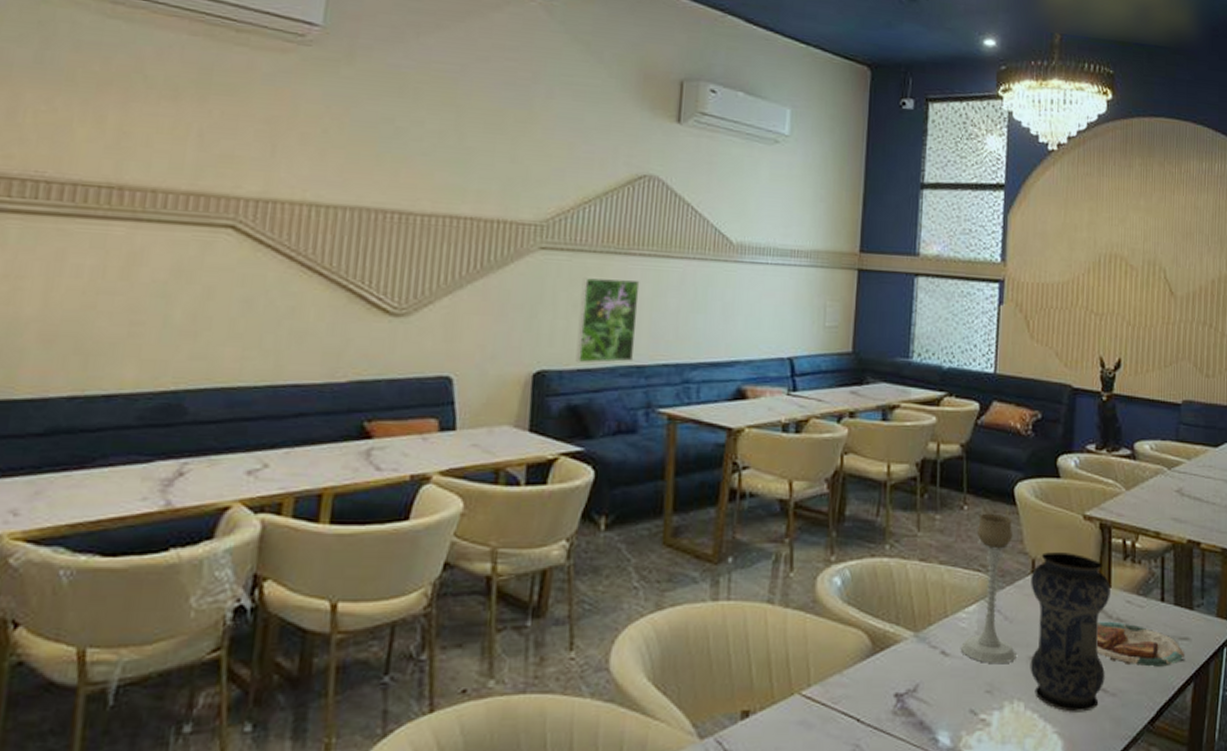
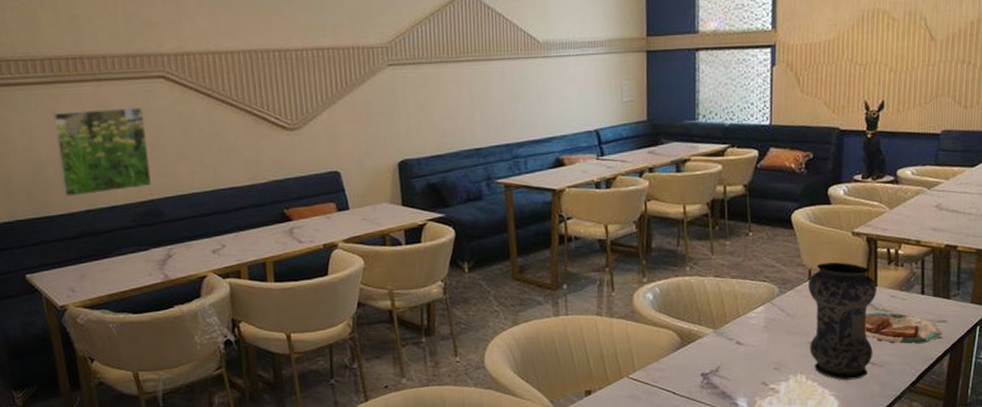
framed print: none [41,255,193,376] -> present [52,106,152,198]
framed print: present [575,277,640,364] -> none [424,81,473,151]
candle holder: present [960,513,1017,664] -> none [751,236,798,349]

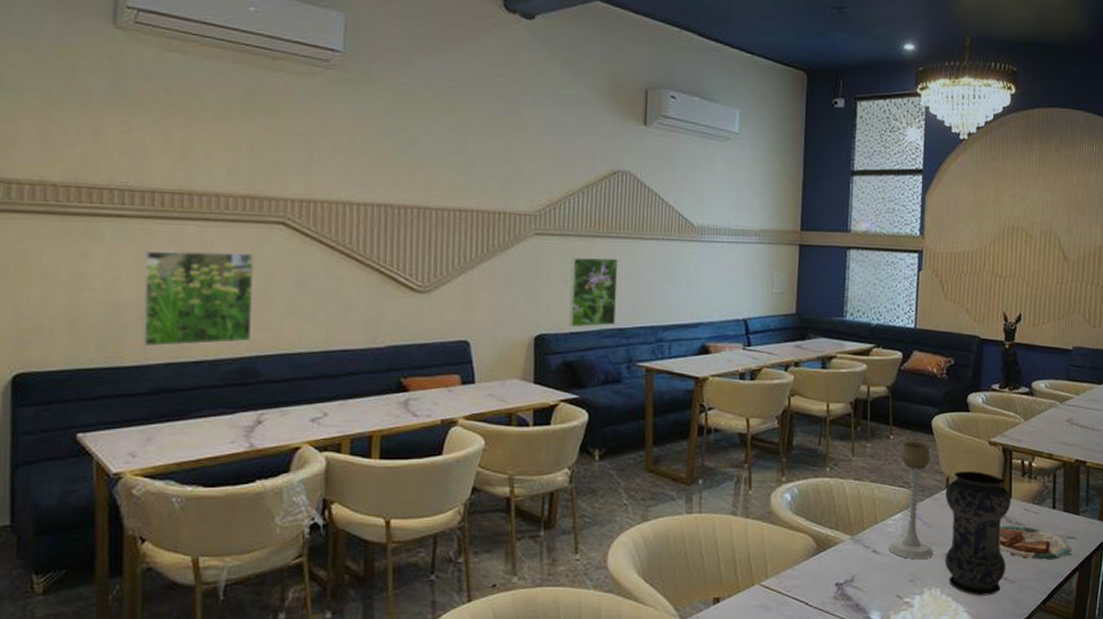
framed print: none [424,81,473,151] -> present [568,257,618,328]
candle holder: none [751,236,798,349] -> present [888,441,934,560]

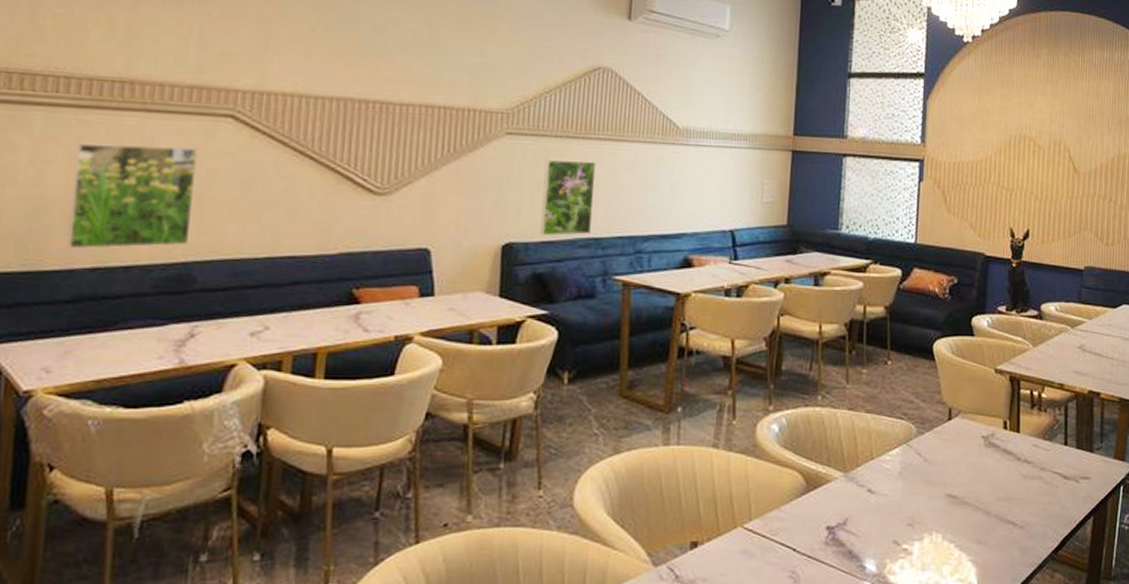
candle holder: present [888,441,934,560] -> none [884,367,935,501]
vase: present [945,471,1011,596] -> none [947,402,1019,543]
plate: present [999,525,1072,560] -> none [1006,463,1086,503]

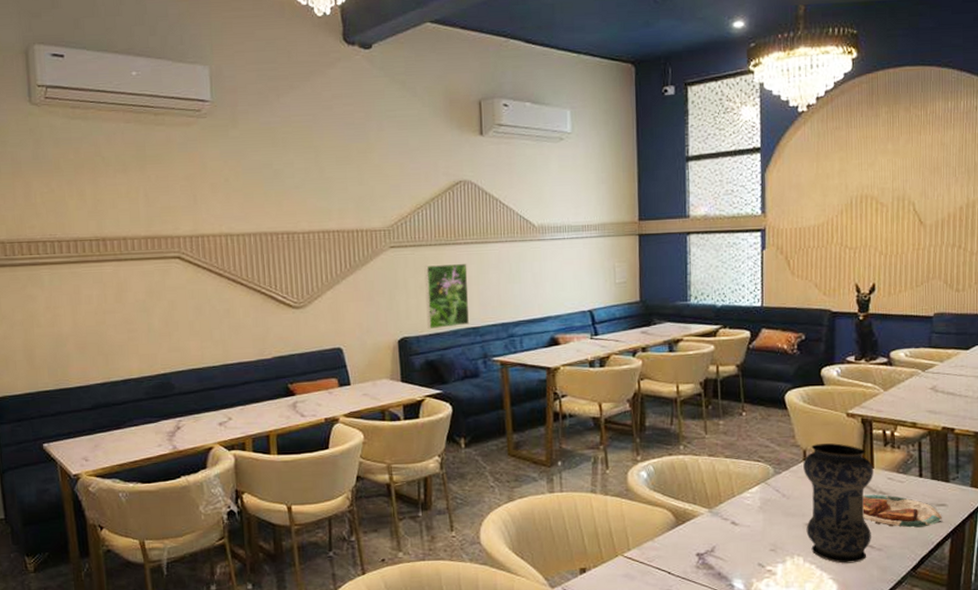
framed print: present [66,143,198,250] -> none [75,285,165,371]
vase: none [947,402,1019,543] -> present [803,443,873,564]
plate: none [1006,463,1086,503] -> present [862,494,943,528]

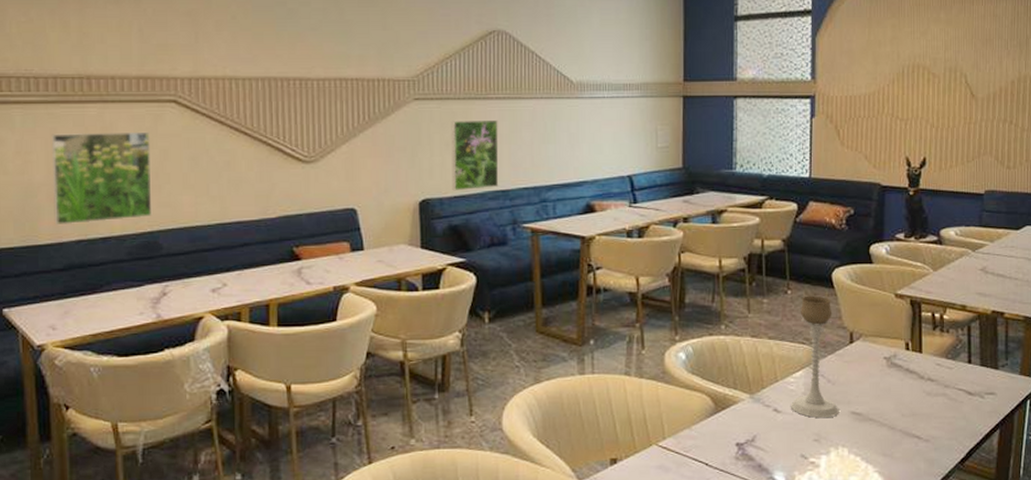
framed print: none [75,285,165,371] -> present [51,131,152,226]
candle holder: none [747,416,794,530] -> present [790,295,839,418]
vase: present [803,443,873,564] -> none [850,326,922,455]
plate: present [862,494,943,528] -> none [910,381,992,418]

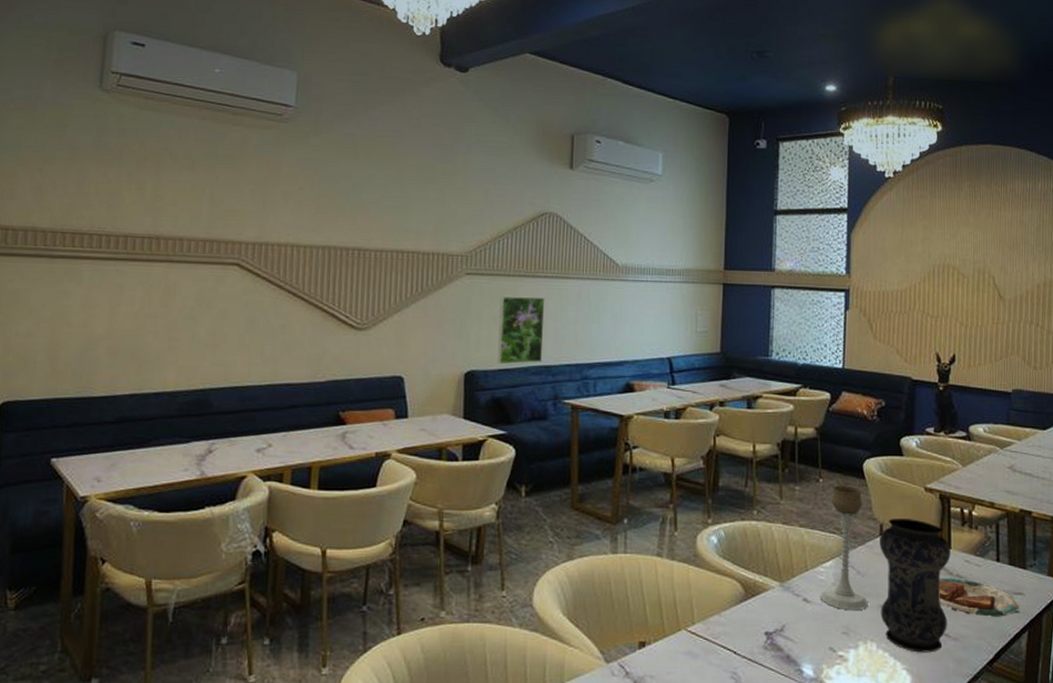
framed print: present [51,131,152,226] -> none [110,289,211,379]
vase: none [850,326,922,455] -> present [880,518,951,653]
plate: none [910,381,992,418] -> present [939,577,1020,617]

